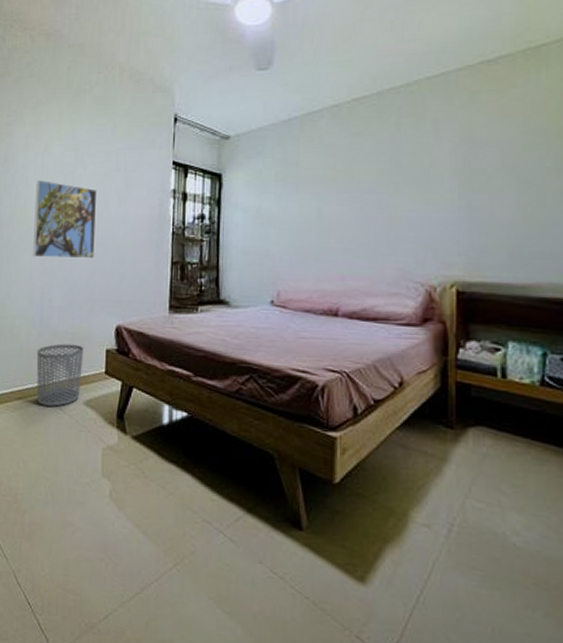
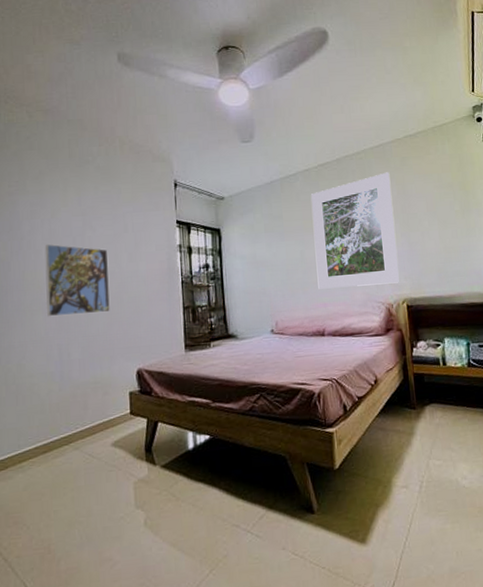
waste bin: present [36,343,83,407] -> none [59,392,108,455]
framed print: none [336,110,451,260] -> present [310,172,400,289]

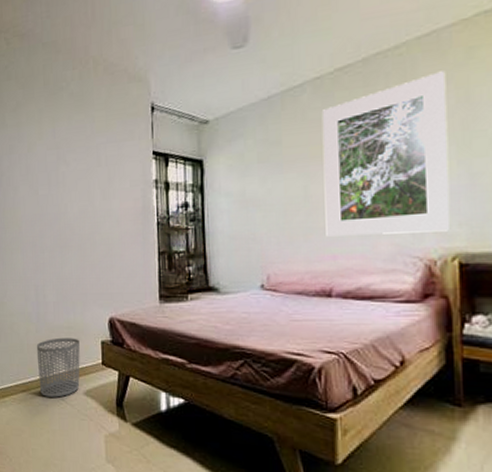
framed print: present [44,244,110,317] -> none [22,180,83,257]
waste bin: none [59,392,108,455] -> present [36,337,80,398]

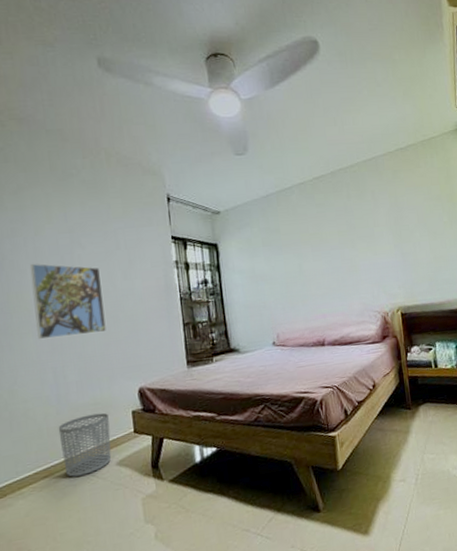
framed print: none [22,180,83,257] -> present [30,263,106,340]
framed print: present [321,70,451,237] -> none [307,185,394,301]

